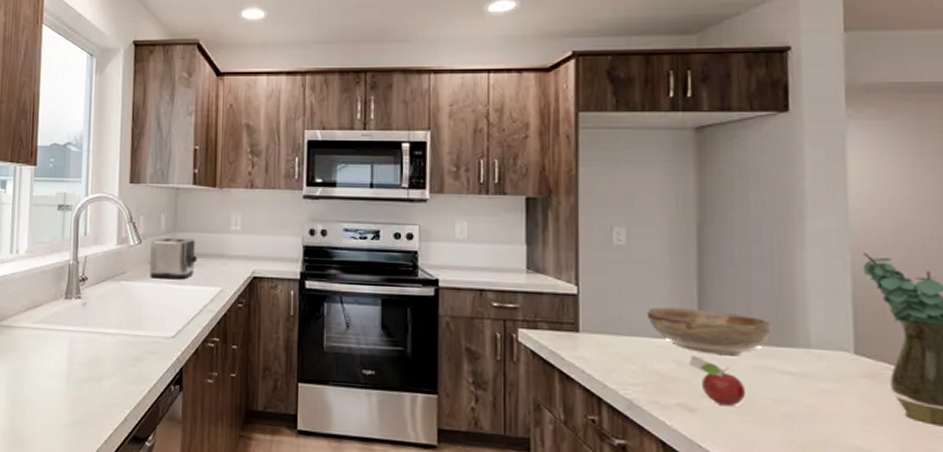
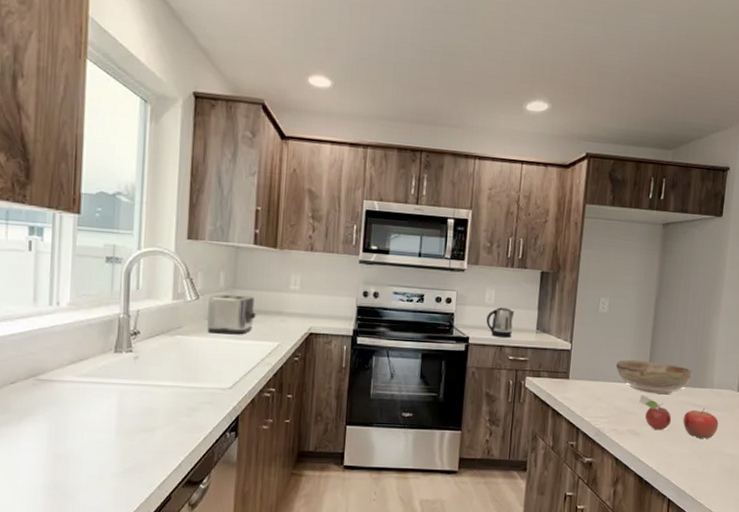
kettle: none [459,242,496,281] -> present [486,307,515,339]
fruit: none [765,375,829,422] -> present [682,407,719,439]

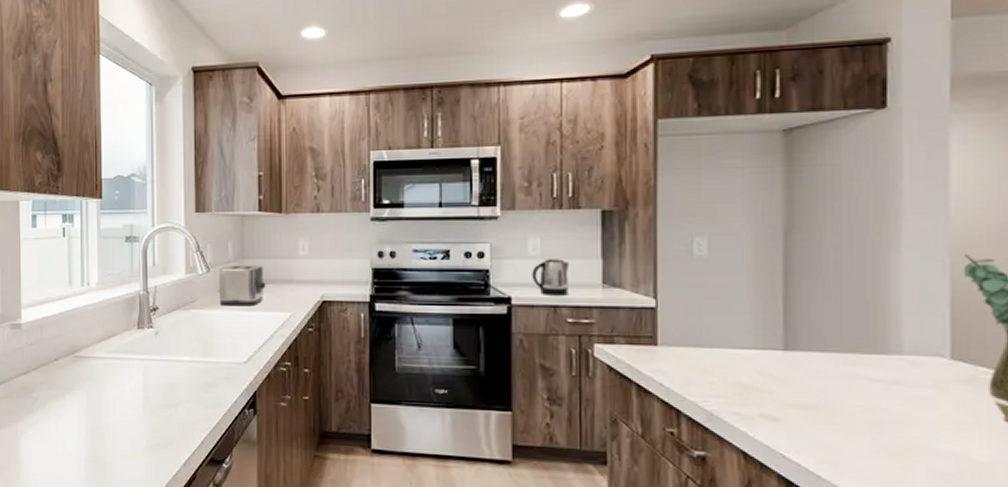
bowl: present [615,359,693,395] -> none [728,317,862,365]
fruit: present [639,395,672,431] -> none [773,365,833,416]
fruit: present [682,407,719,439] -> none [853,382,922,429]

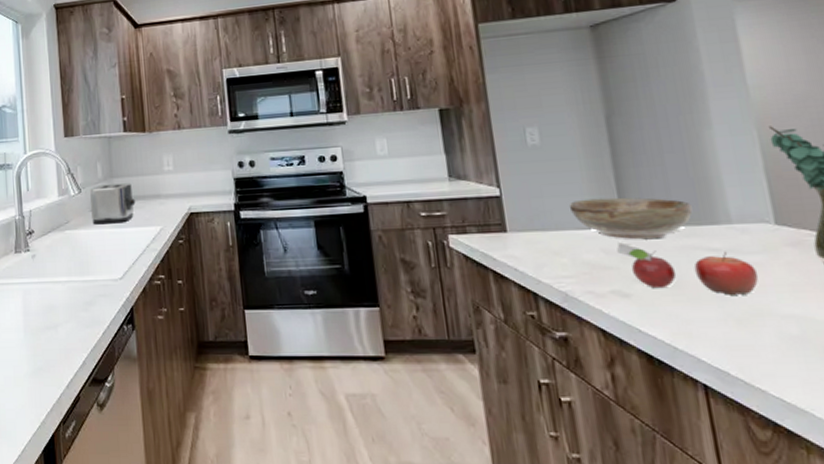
kettle: present [532,259,570,297] -> none [382,156,419,193]
bowl: none [728,317,862,365] -> present [569,197,693,240]
fruit: none [773,365,833,416] -> present [616,242,677,289]
fruit: none [853,382,922,429] -> present [694,251,759,295]

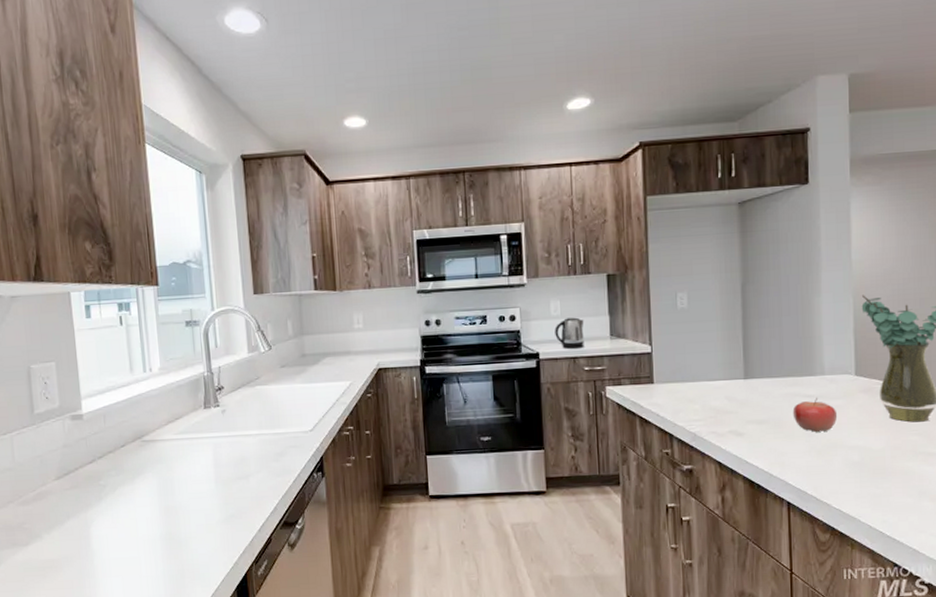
toaster: present [89,183,136,224] -> none [279,340,326,379]
kettle: none [382,156,419,193] -> present [555,317,584,350]
bowl: present [569,197,693,240] -> none [704,353,798,389]
fruit: present [616,242,677,289] -> none [737,391,779,428]

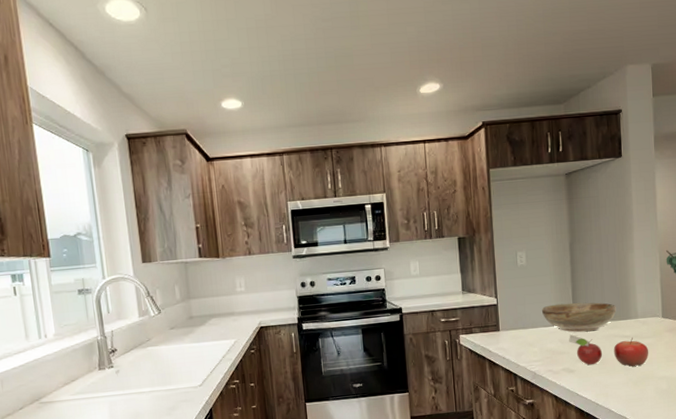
kettle: present [555,317,584,350] -> none [415,276,440,304]
bowl: none [704,353,798,389] -> present [541,302,616,333]
fruit: none [737,391,779,428] -> present [569,334,603,365]

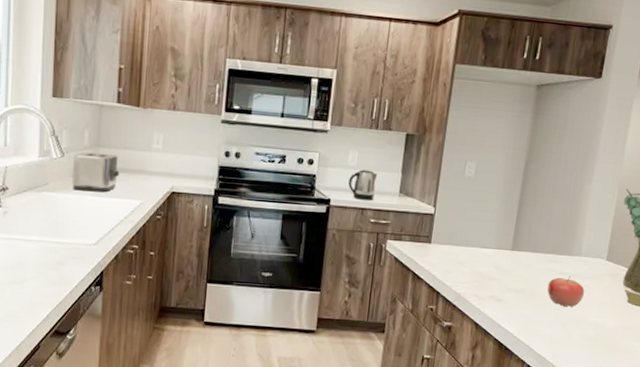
toaster: none [168,303,212,340] -> present [71,152,120,192]
kettle: none [415,276,440,304] -> present [348,169,378,202]
bowl: present [541,302,616,333] -> none [480,225,561,262]
fruit: present [569,334,603,365] -> none [502,261,536,298]

